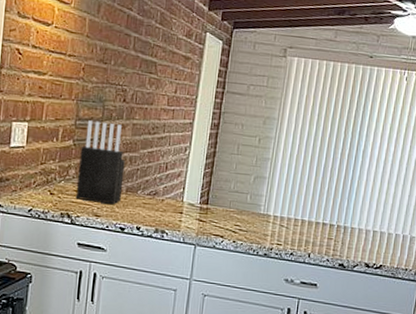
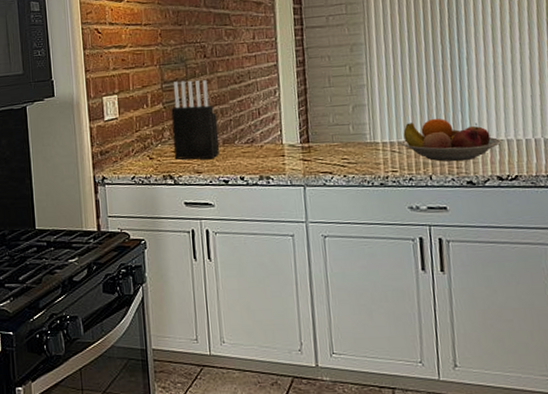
fruit bowl: none [289,201,376,245] -> present [400,118,503,162]

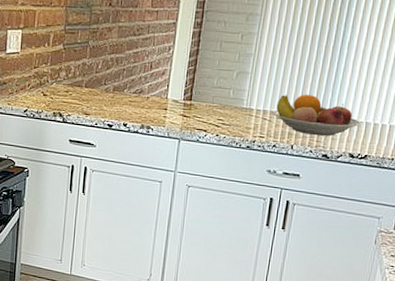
knife block: present [171,80,220,160] -> none [66,25,112,104]

